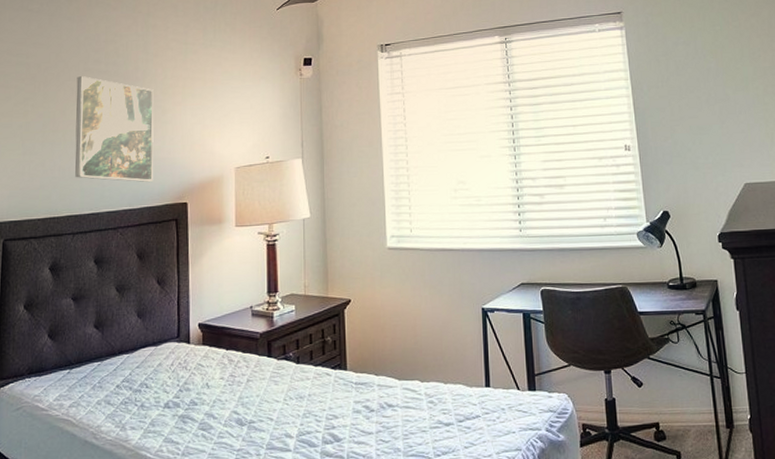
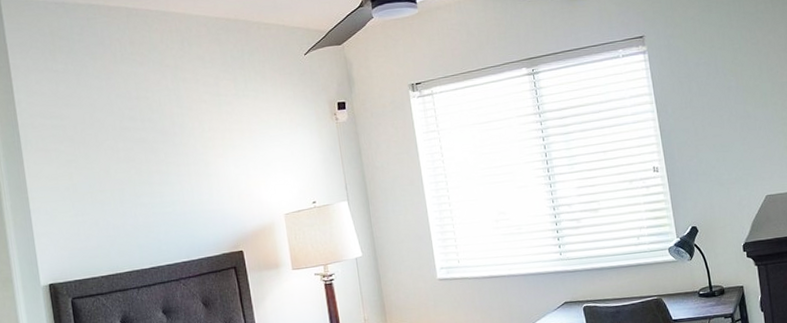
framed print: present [75,76,154,182] -> none [115,134,207,235]

